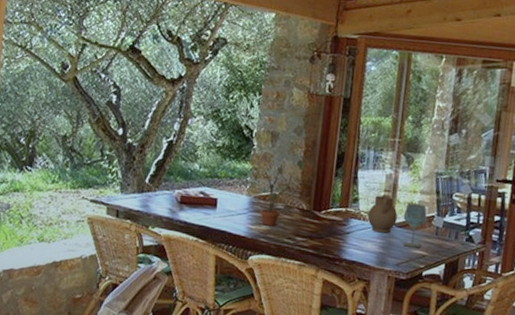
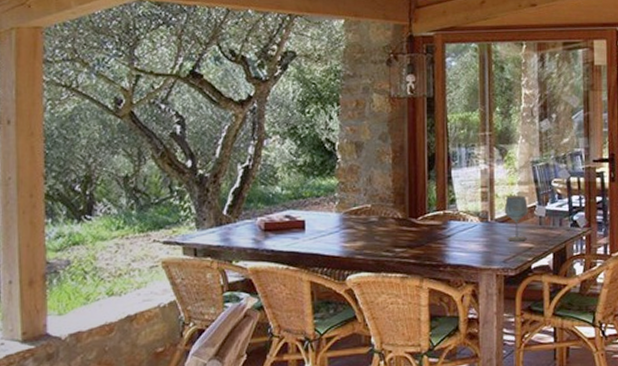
potted plant: present [253,160,305,226] -> none [341,167,394,241]
pitcher: present [367,195,398,234] -> none [467,191,498,231]

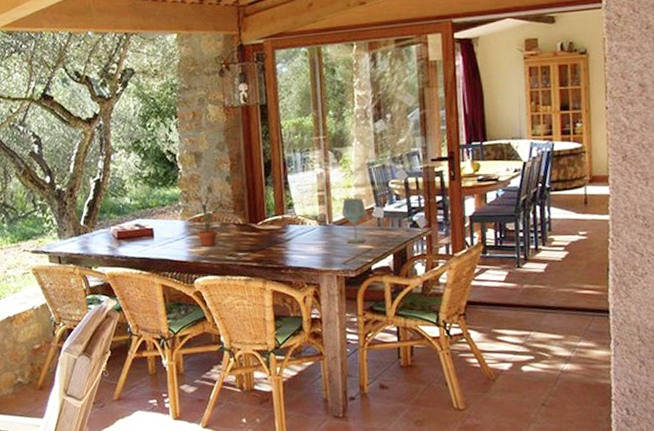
potted plant: none [341,167,394,241] -> present [184,175,233,247]

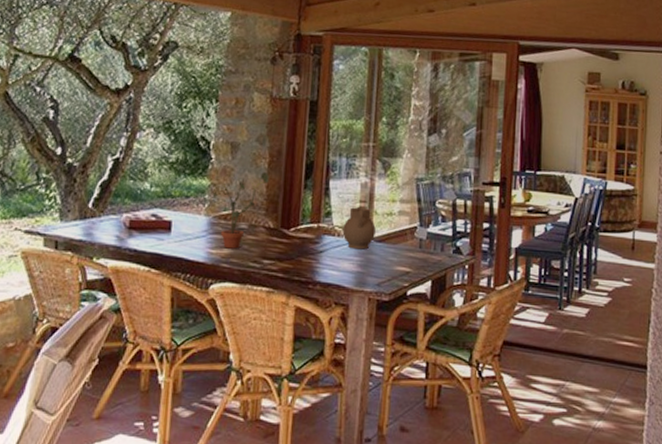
pitcher: none [305,195,336,234] -> present [342,206,376,250]
wine glass: present [341,198,367,244] -> none [382,213,409,264]

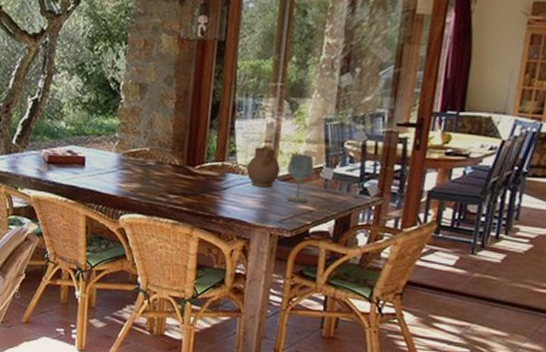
potted plant: present [212,172,269,249] -> none [122,112,176,184]
wine glass: none [382,213,409,264] -> present [286,153,315,203]

